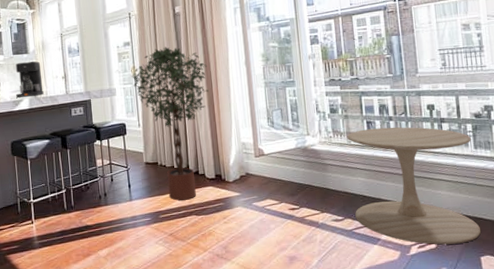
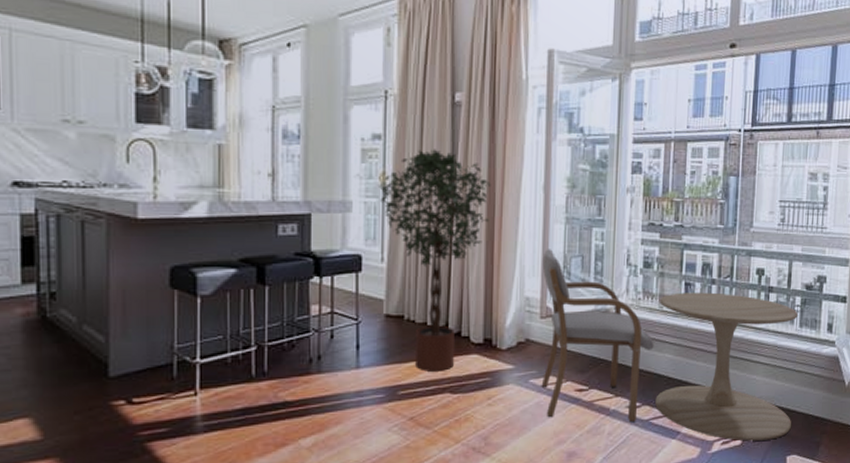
coffee maker: present [15,61,44,99] -> none [186,142,234,200]
armchair: none [251,106,348,233] -> present [541,249,654,423]

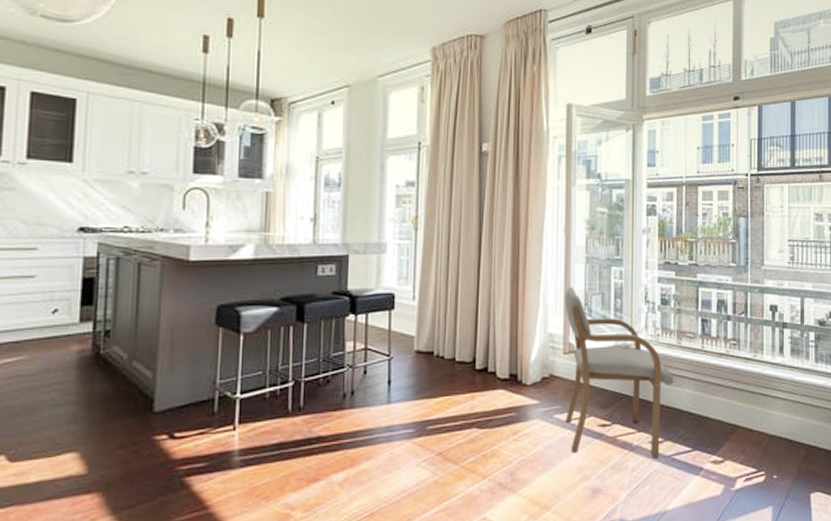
potted tree: present [377,149,491,372] -> none [410,194,516,407]
side table: present [655,292,798,441] -> none [677,328,813,478]

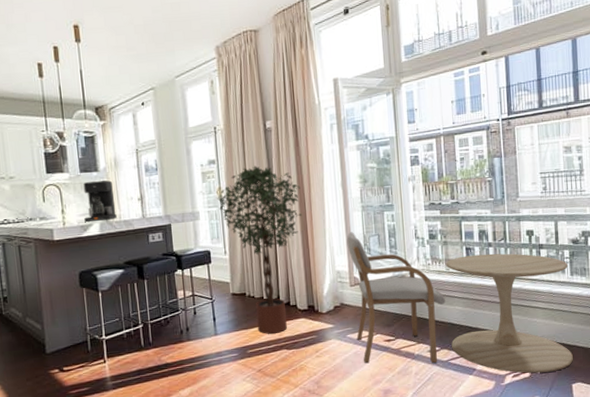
coffee maker: none [235,190,280,243] -> present [83,180,117,223]
potted tree: none [410,194,516,407] -> present [216,165,302,334]
side table: none [677,328,813,478] -> present [446,253,573,374]

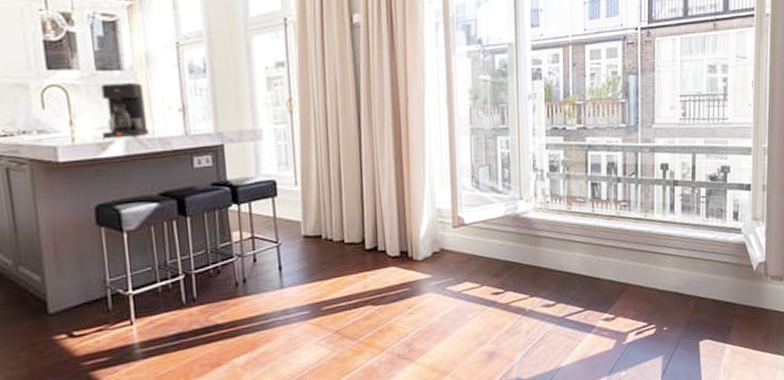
potted tree: present [216,165,302,334] -> none [285,71,396,287]
armchair: present [346,232,445,364] -> none [450,160,565,322]
side table: present [446,253,573,374] -> none [568,190,703,330]

